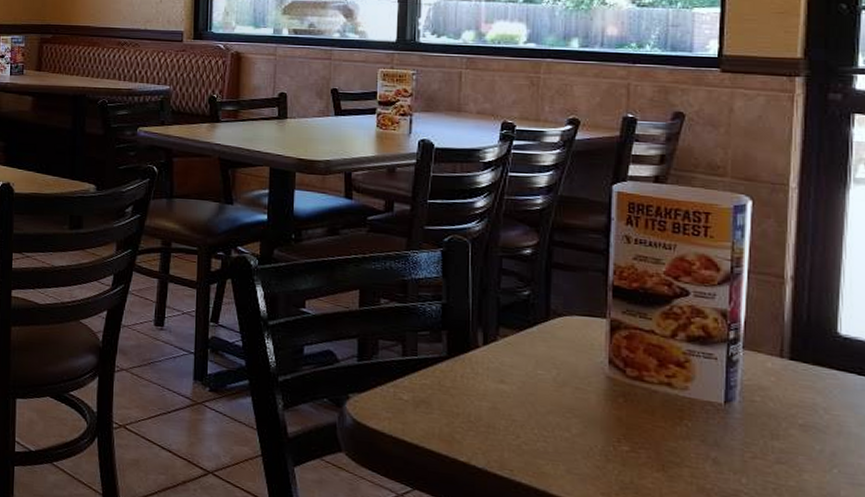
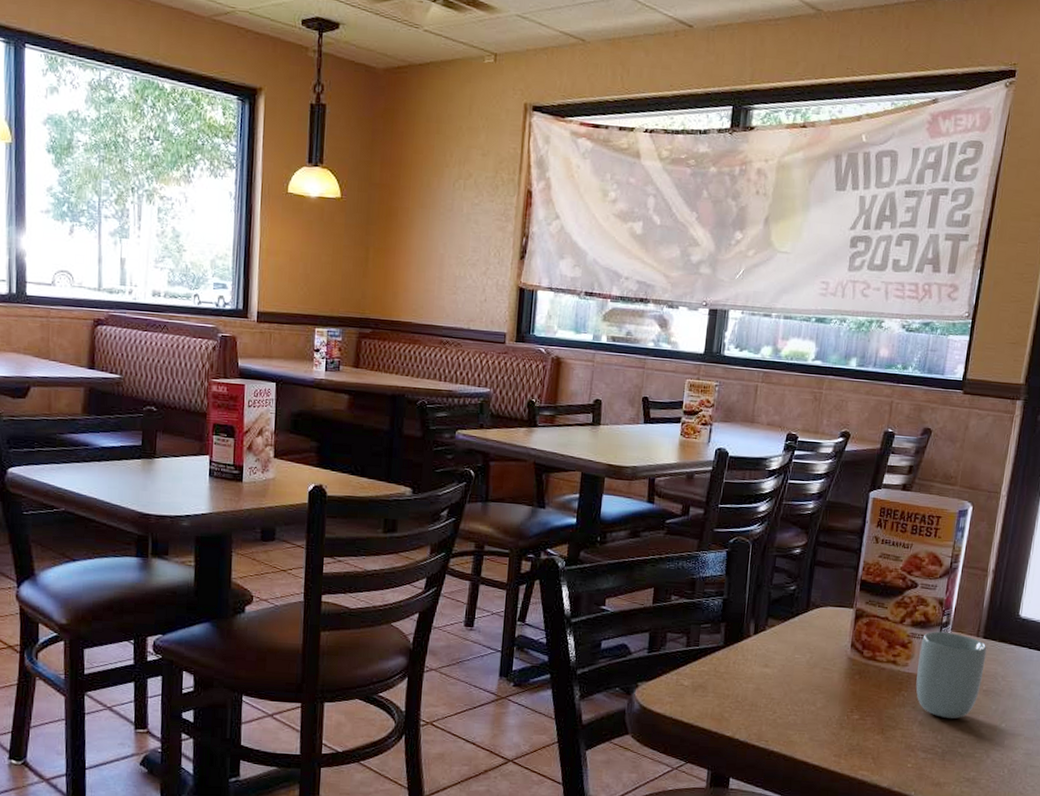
cup: none [702,349,797,459] -> present [915,631,987,719]

